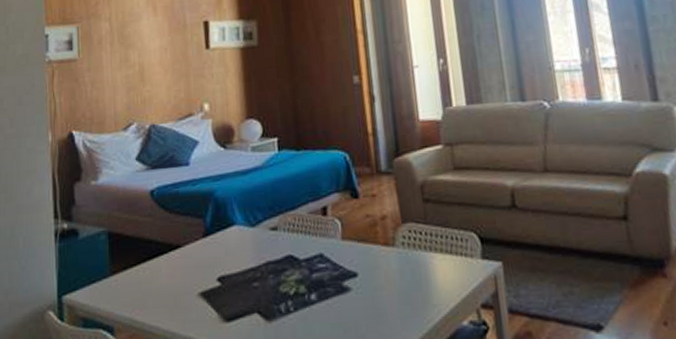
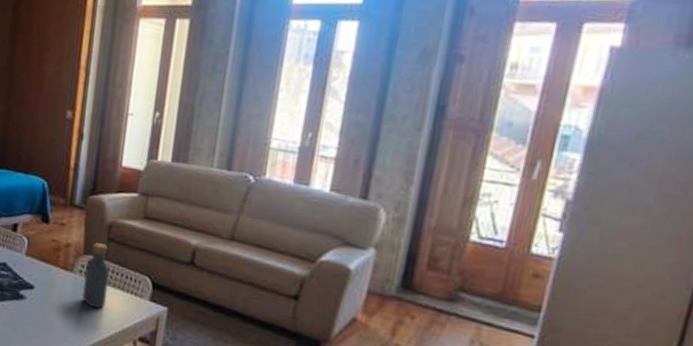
vodka: none [407,207,437,283] -> present [81,243,109,309]

